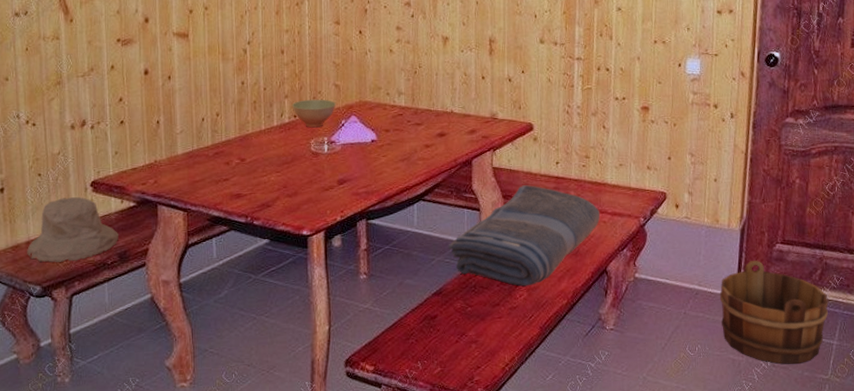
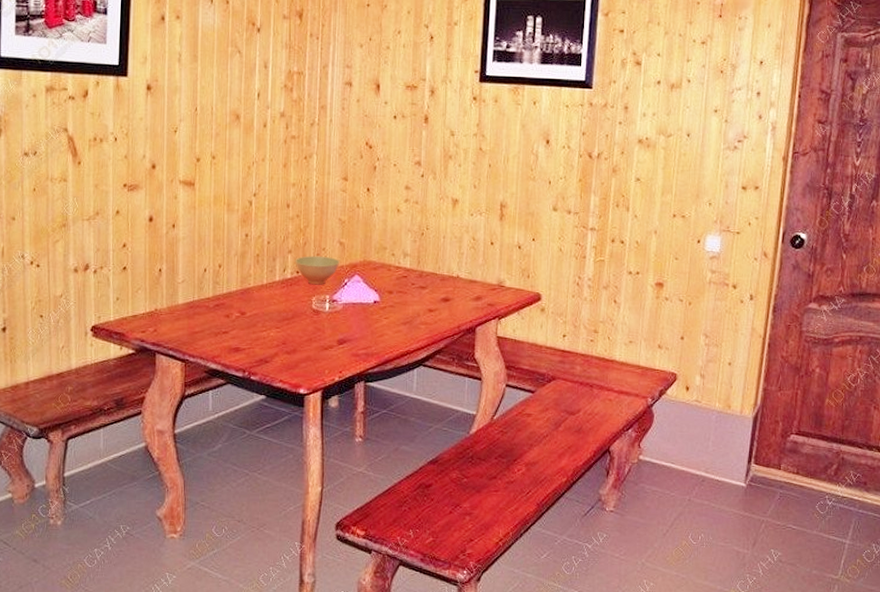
hat: present [27,197,118,263] -> none [26,341,116,406]
towel: present [448,185,601,287] -> none [446,357,607,461]
wooden bucket: present [719,260,828,365] -> none [727,449,843,561]

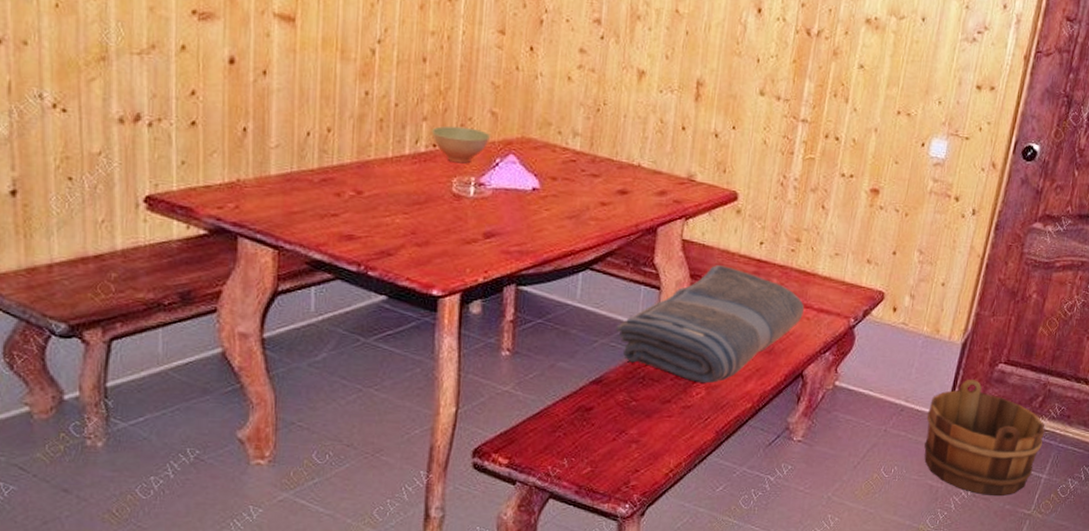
towel: none [446,357,607,461] -> present [615,265,805,384]
wooden bucket: none [727,449,843,561] -> present [924,378,1045,496]

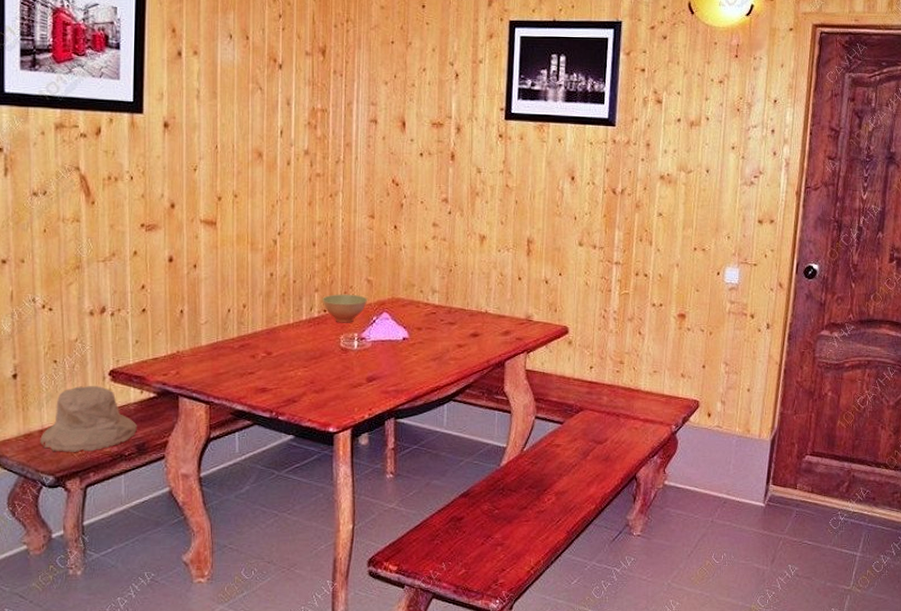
hat: none [48,213,181,297] -> present [40,386,137,453]
towel: present [615,265,805,384] -> none [477,389,633,491]
wooden bucket: present [924,378,1045,496] -> none [747,470,854,575]

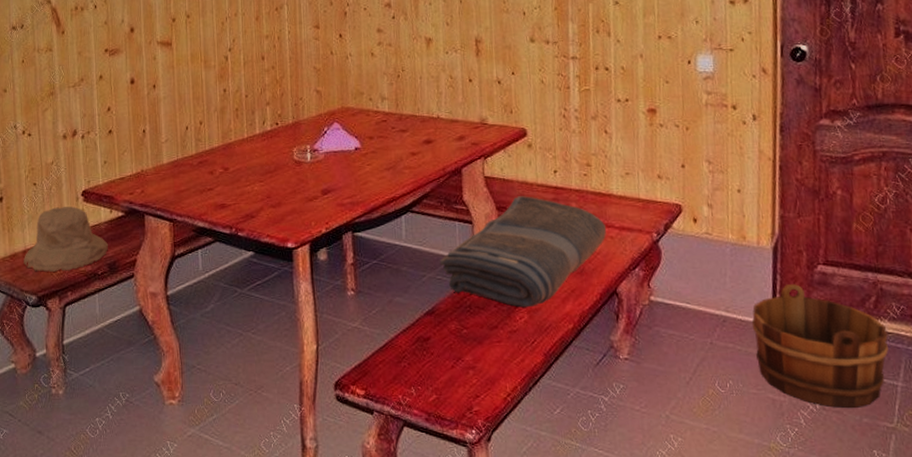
bowl: present [322,294,368,323] -> none [273,105,318,136]
towel: none [477,389,633,491] -> present [439,196,607,308]
wooden bucket: none [747,470,854,575] -> present [751,283,889,408]

